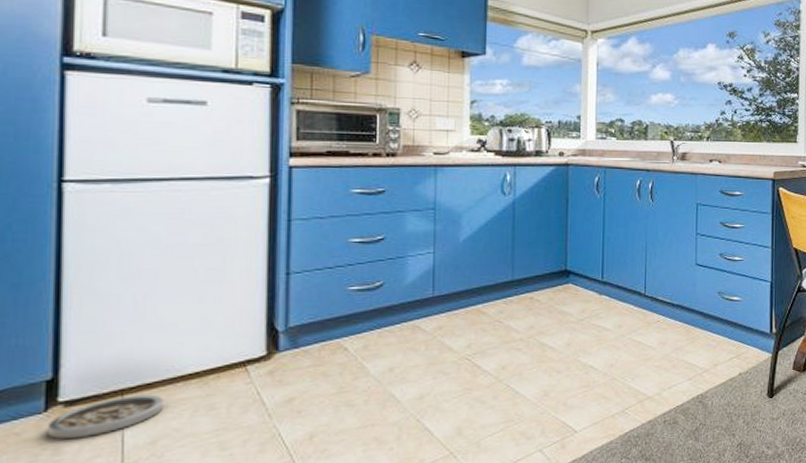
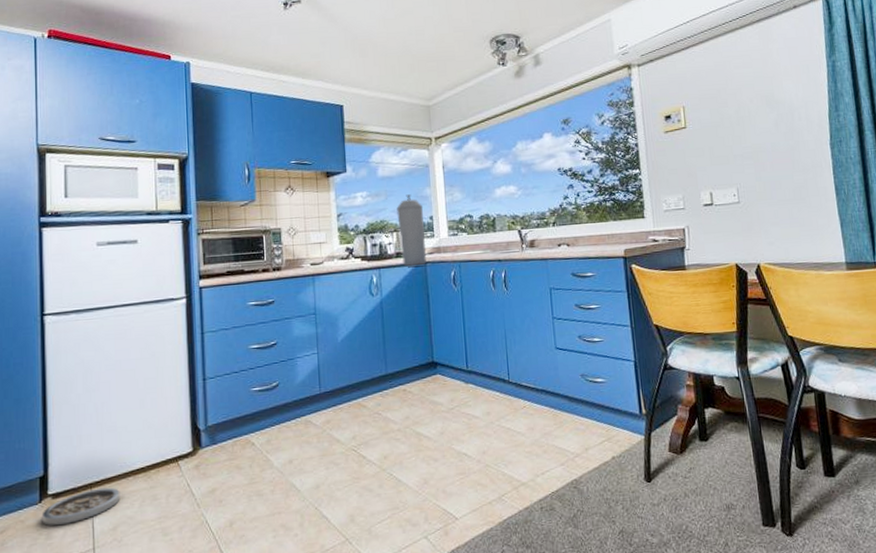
canister: none [540,88,570,168] -> present [397,194,426,267]

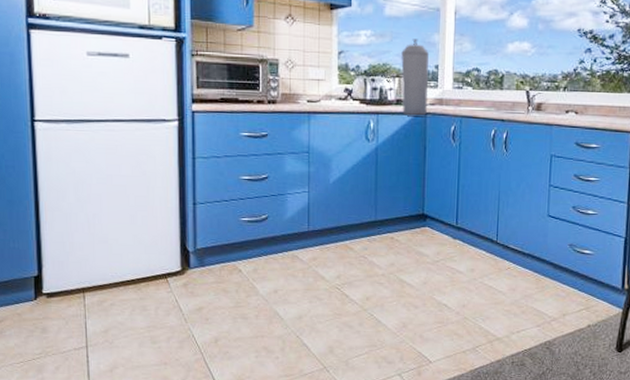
pet bowl: present [42,487,120,526] -> none [37,293,112,323]

